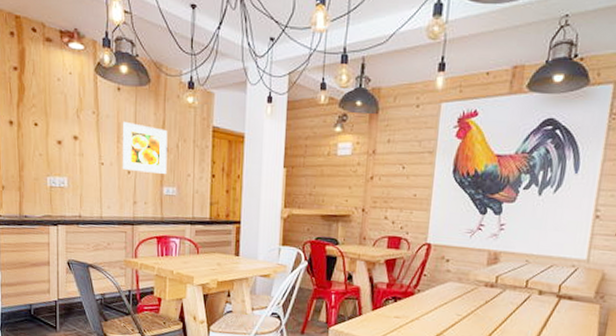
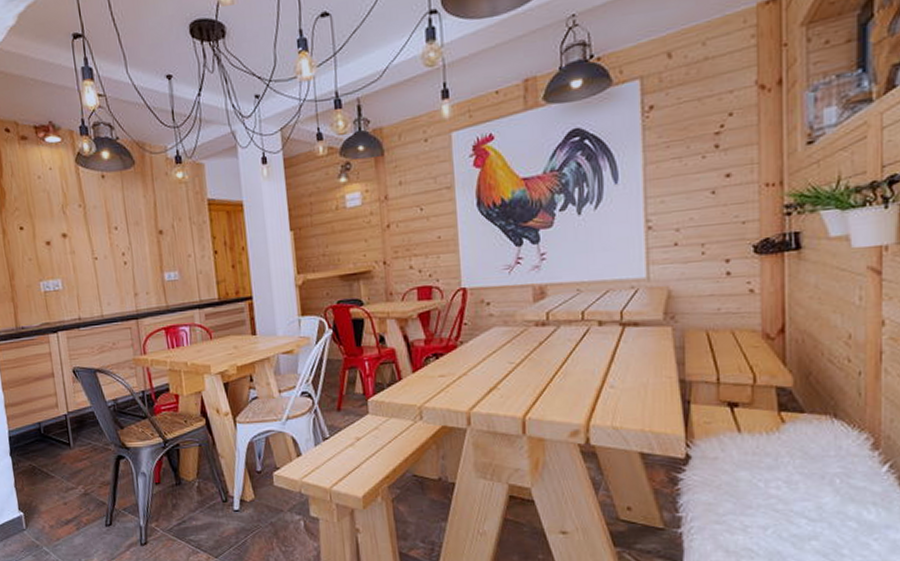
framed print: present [122,121,168,175] -> none [111,209,166,261]

